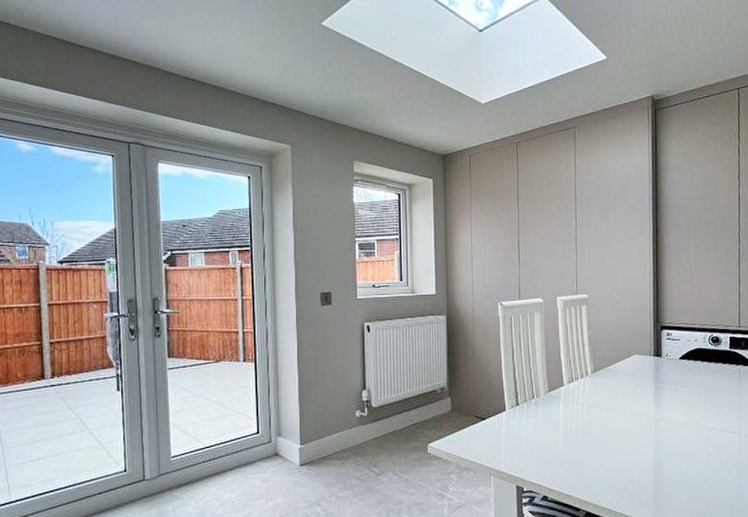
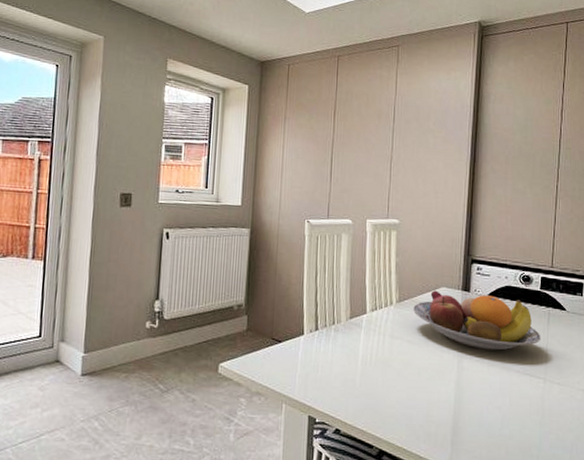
fruit bowl: none [608,358,734,411] -> present [413,290,541,351]

